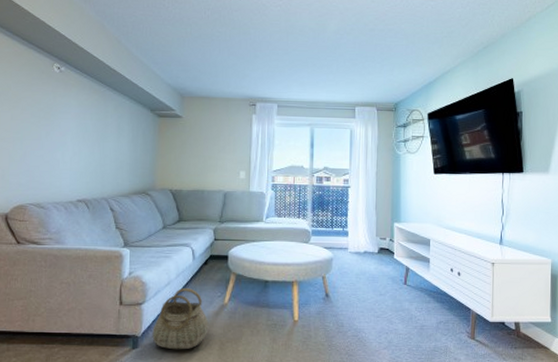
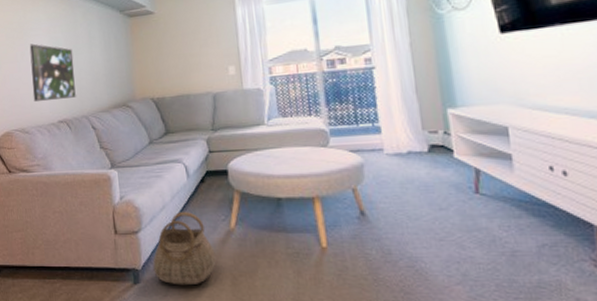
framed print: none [53,125,100,180] -> present [29,43,76,102]

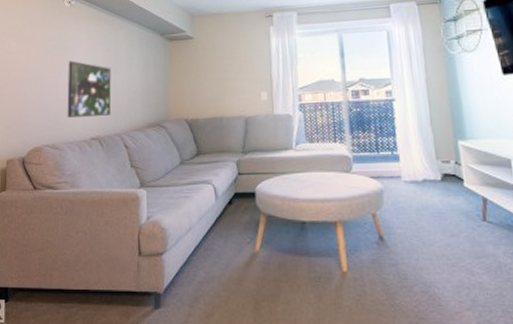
basket: present [153,212,216,286] -> none [175,234,239,311]

